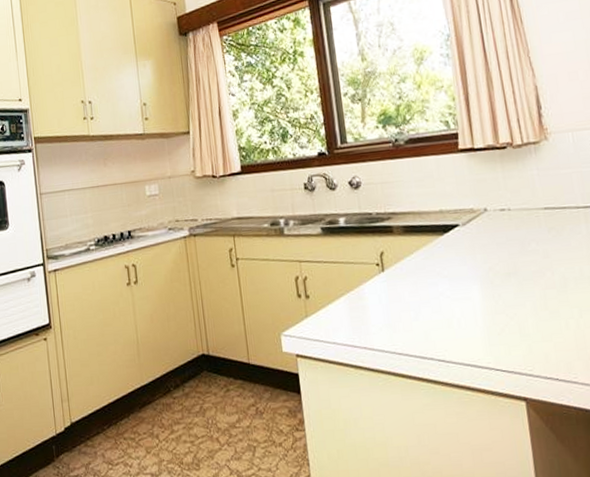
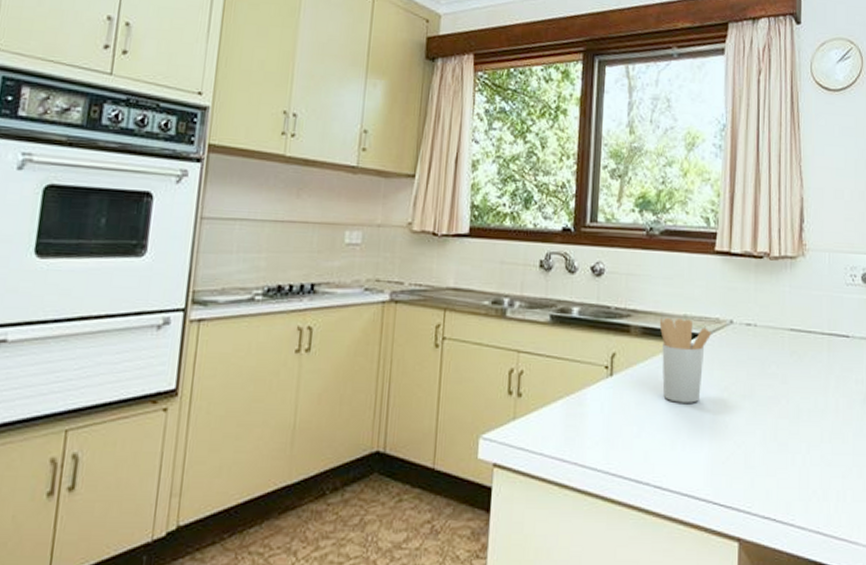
utensil holder: none [418,213,468,287] -> present [659,318,711,403]

